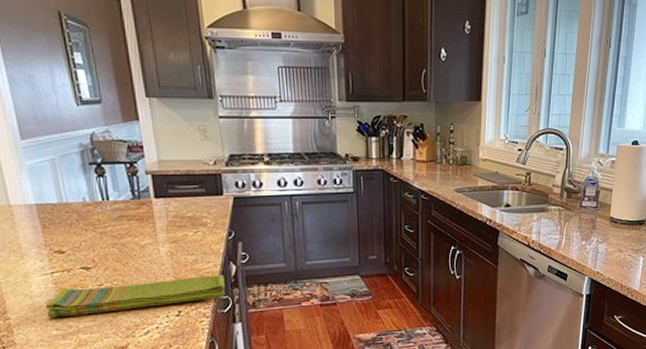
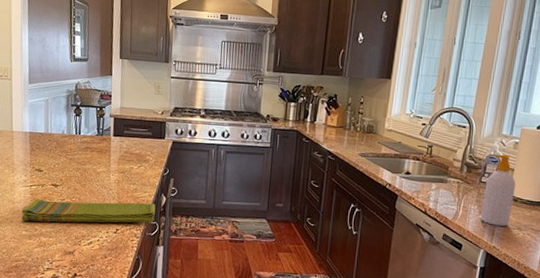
soap bottle: none [583,175,615,250] -> present [480,154,516,226]

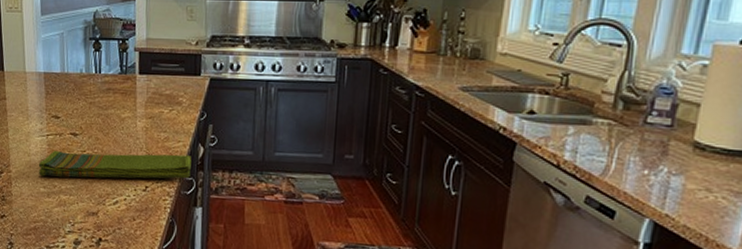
soap bottle: present [480,154,516,226] -> none [645,82,704,186]

